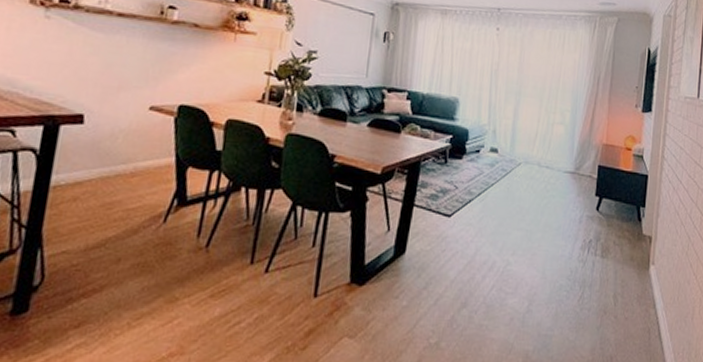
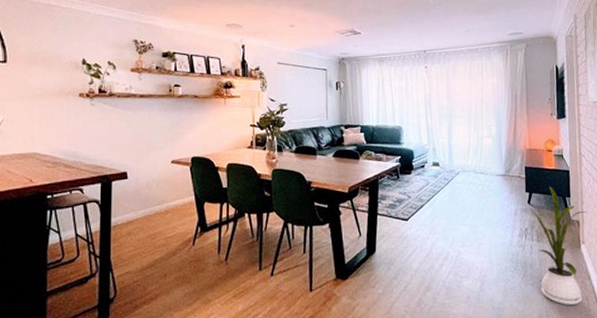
house plant: none [598,192,662,338] -> present [533,186,587,306]

